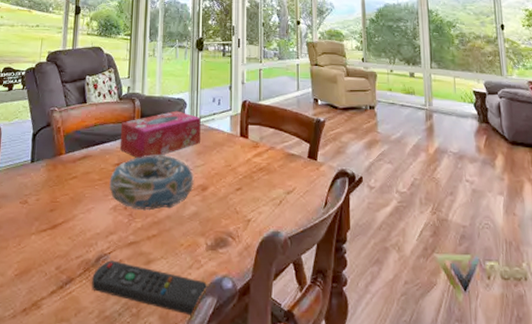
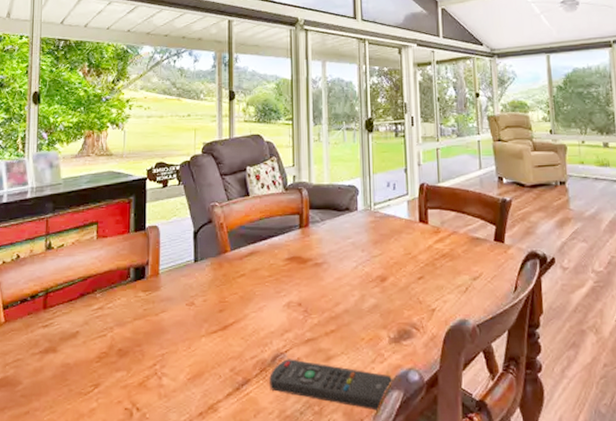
decorative bowl: present [109,154,195,211] -> none [280,246,373,306]
tissue box: present [119,110,201,159] -> none [288,198,376,252]

